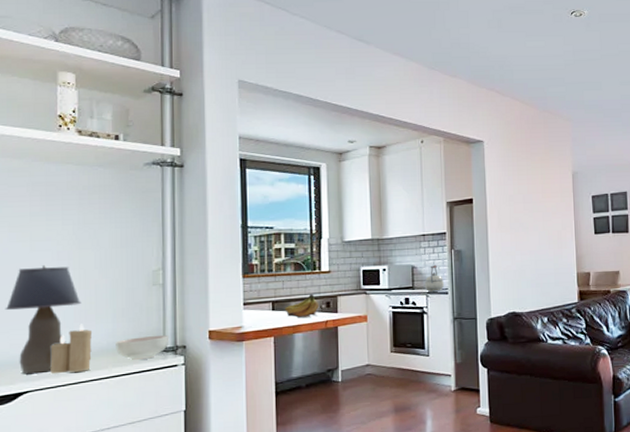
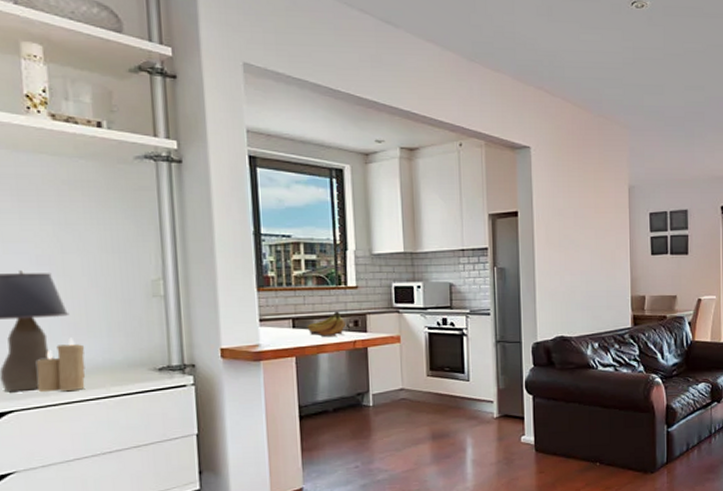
bowl: present [114,335,169,361] -> none [111,353,176,380]
kettle: present [424,265,445,292] -> none [463,283,487,312]

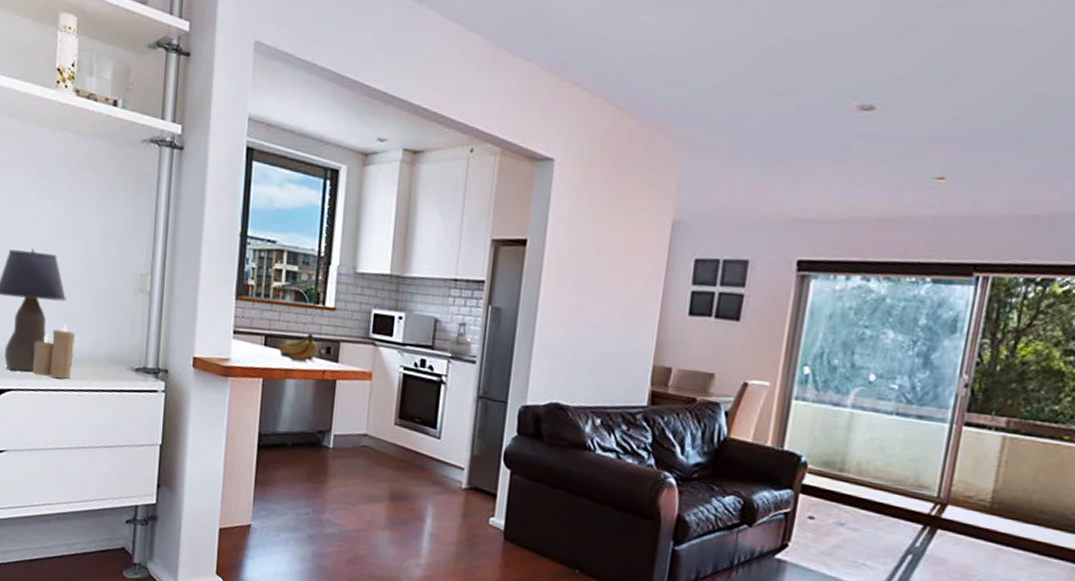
kettle: none [463,283,487,312] -> present [447,322,473,358]

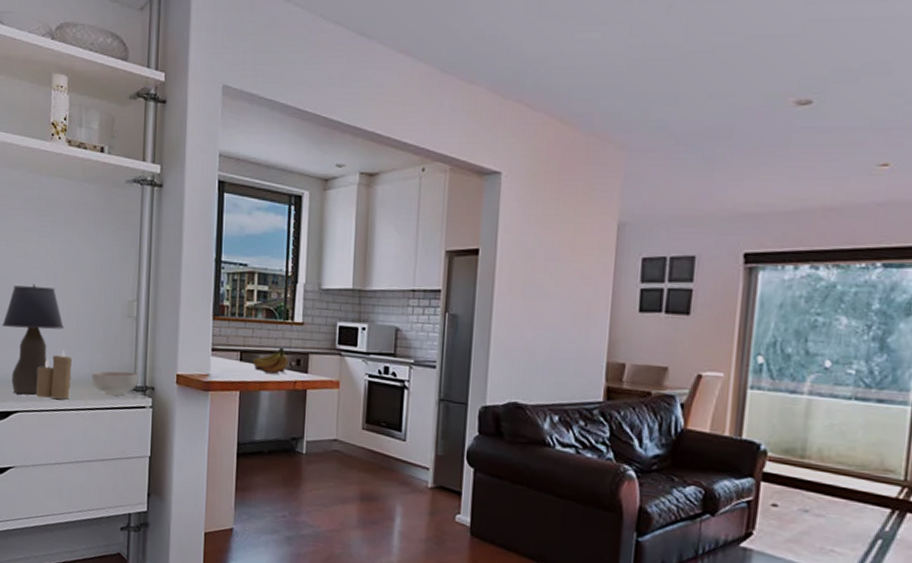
bowl: none [96,349,152,378] -> present [91,371,140,397]
kettle: present [447,322,473,358] -> none [408,330,433,364]

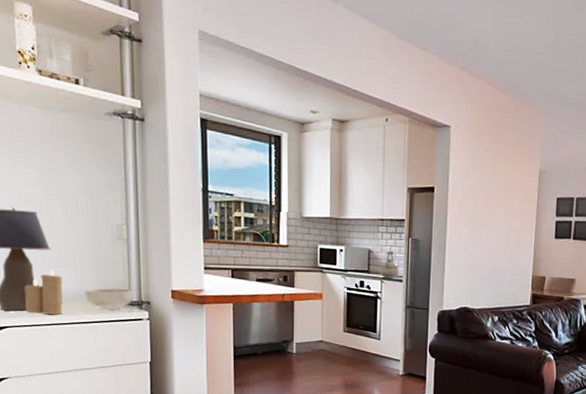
fruit: present [251,347,289,375] -> none [242,266,277,289]
kettle: none [408,330,433,364] -> present [379,251,400,278]

